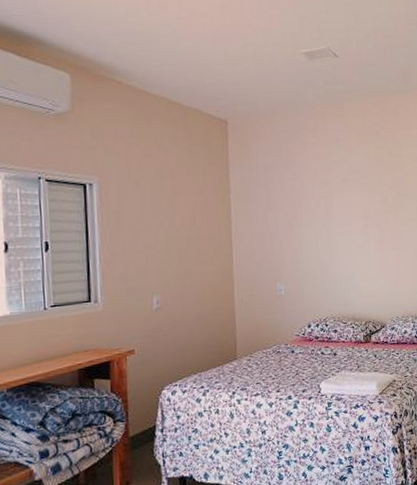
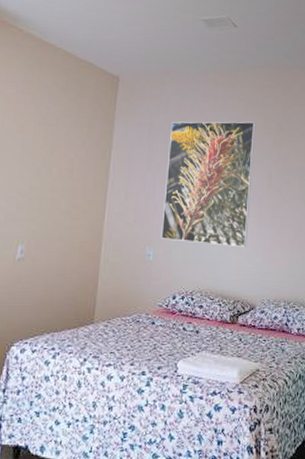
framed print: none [285,151,372,274] -> present [161,121,256,248]

